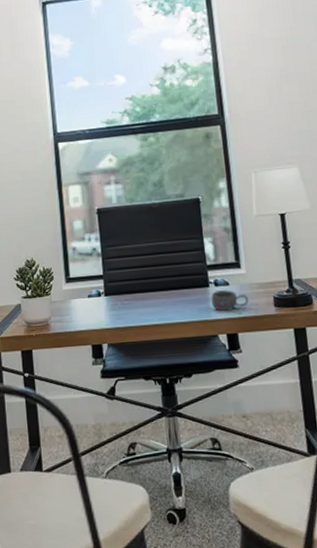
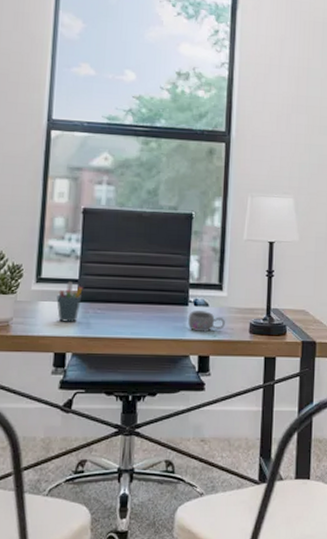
pen holder: none [86,277,109,316] -> present [56,281,83,322]

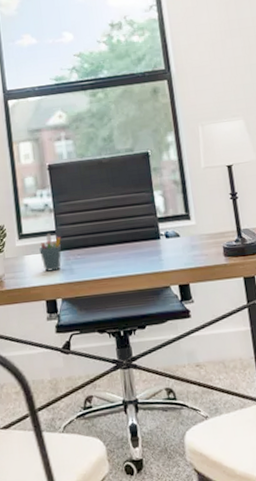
mug: present [187,310,226,332] -> none [161,241,200,262]

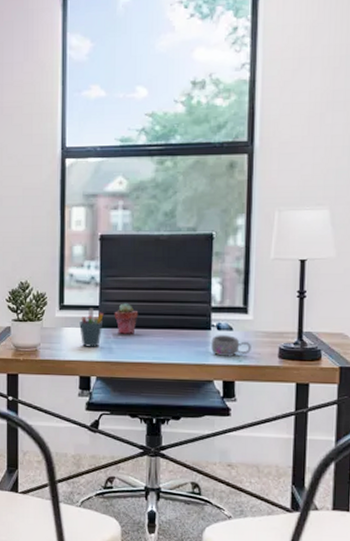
potted succulent: none [70,224,93,255] -> present [114,303,139,334]
mug: none [161,241,200,262] -> present [210,335,252,356]

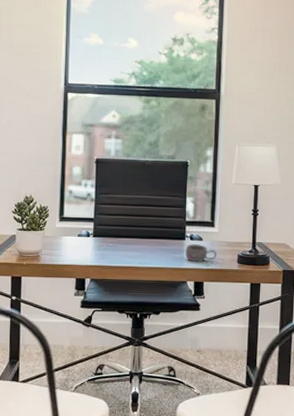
pen holder: present [79,308,104,347] -> none [77,220,98,254]
potted succulent: present [114,303,139,334] -> none [106,216,127,243]

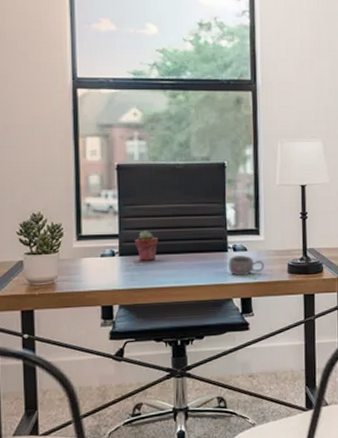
potted succulent: none [106,216,127,243] -> present [134,230,159,261]

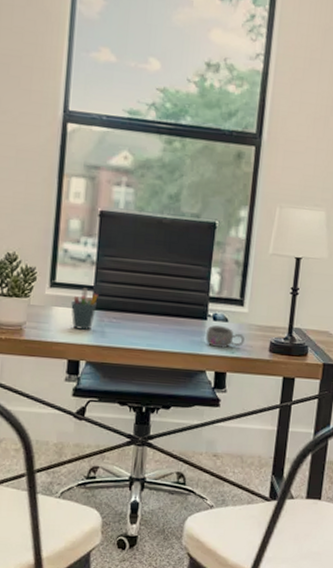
pen holder: none [99,237,124,276] -> present [71,287,98,330]
potted succulent: present [134,230,159,261] -> none [109,285,135,319]

